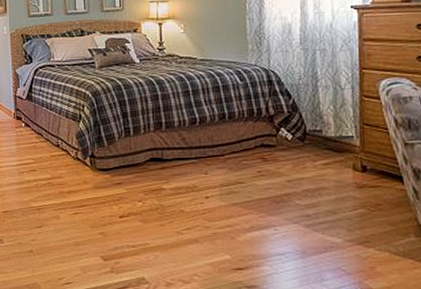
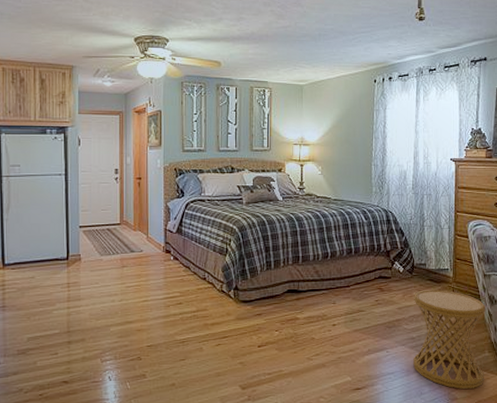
side table: none [307,160,410,279] -> present [413,290,486,389]

